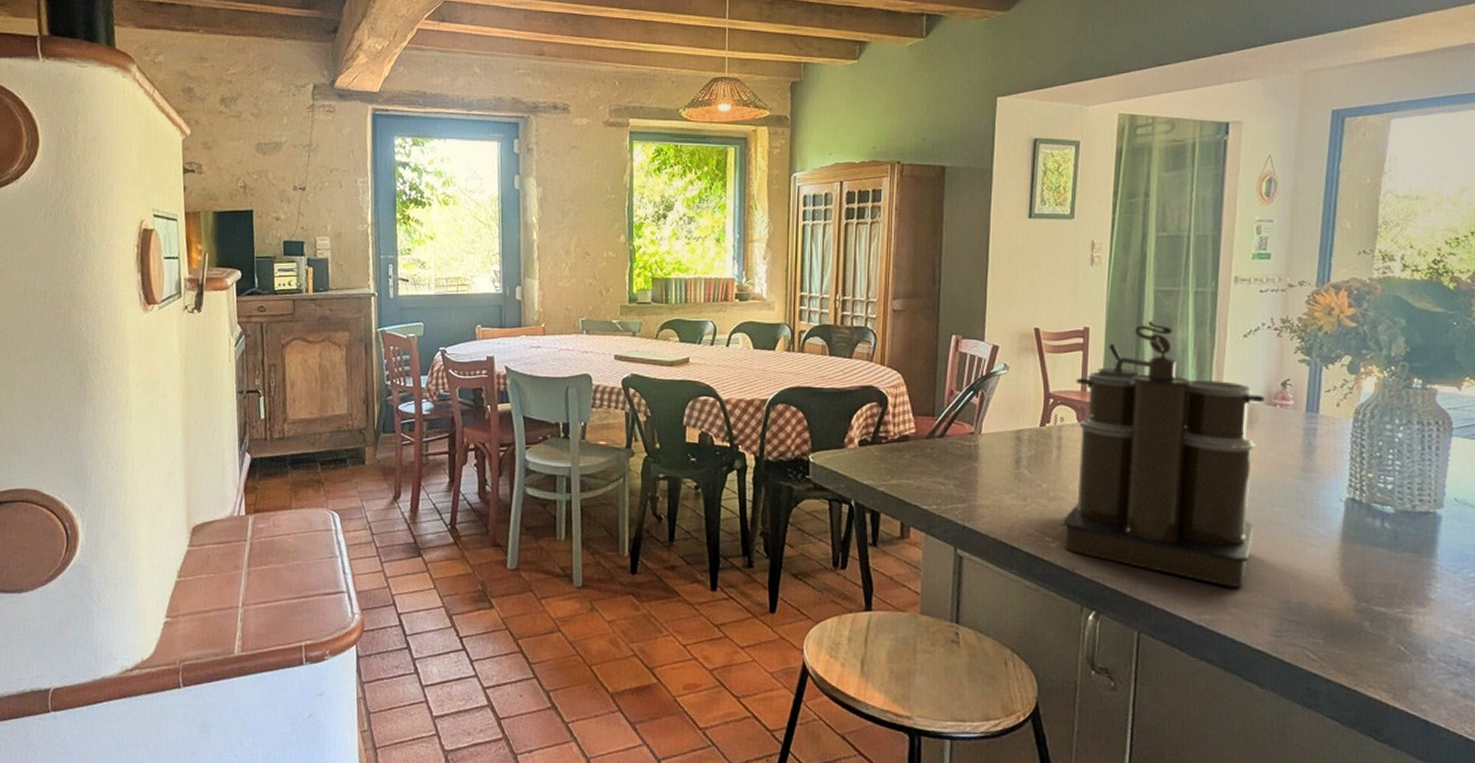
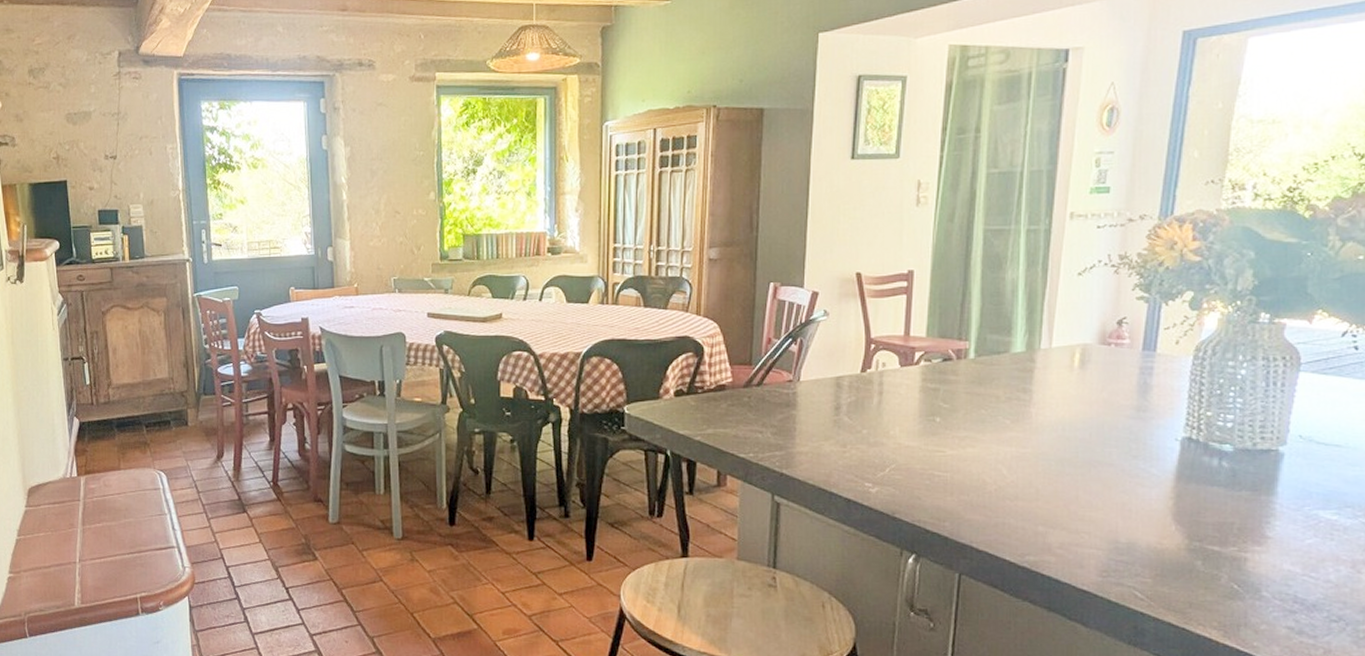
coffee maker: present [1061,320,1265,587] -> none [882,260,1099,528]

